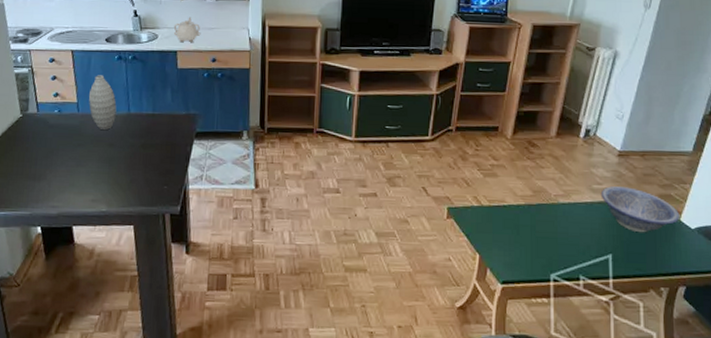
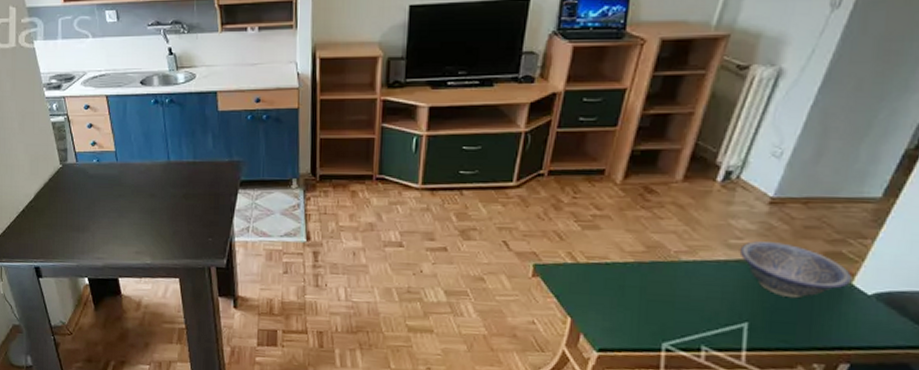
vase: present [89,75,117,131] -> none [127,121,156,181]
teapot: present [173,17,201,43] -> none [212,52,243,82]

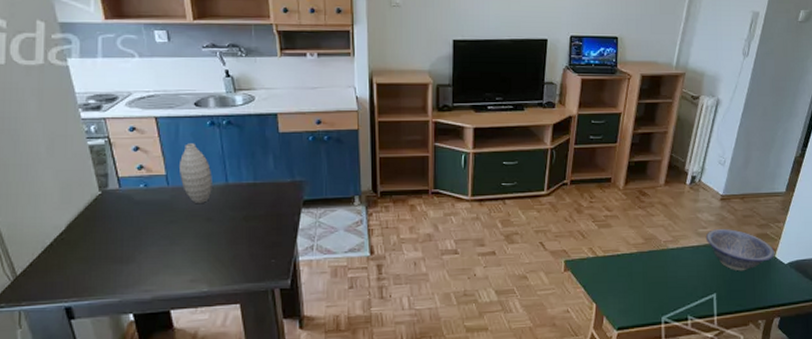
vase: none [127,121,156,181] -> present [180,143,212,204]

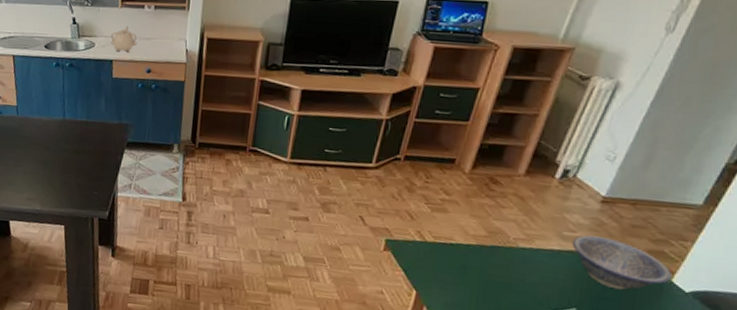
vase: present [180,143,212,204] -> none [27,80,53,134]
teapot: none [272,76,303,105] -> present [110,26,138,53]

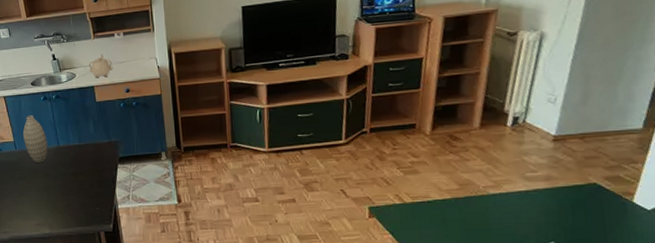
vase: none [27,80,53,134] -> present [23,115,48,164]
decorative bowl: present [571,235,673,291] -> none [535,172,633,218]

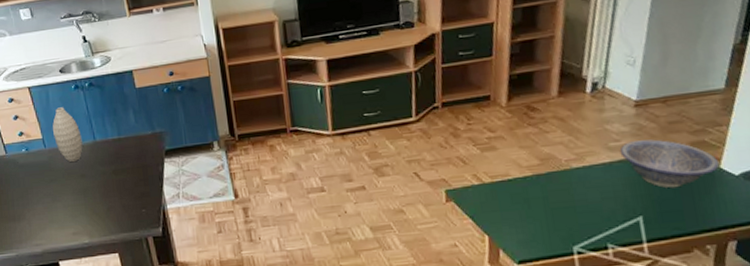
teapot: present [88,54,114,79] -> none [125,33,154,61]
decorative bowl: none [535,172,633,218] -> present [619,139,720,188]

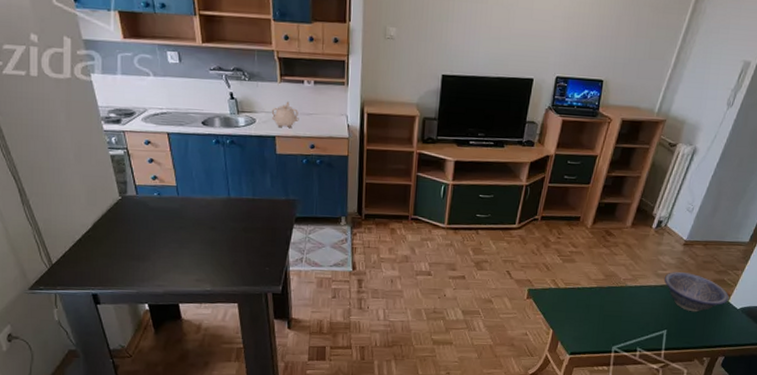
vase: present [53,107,83,163] -> none [188,159,217,214]
teapot: none [125,33,154,61] -> present [271,101,299,129]

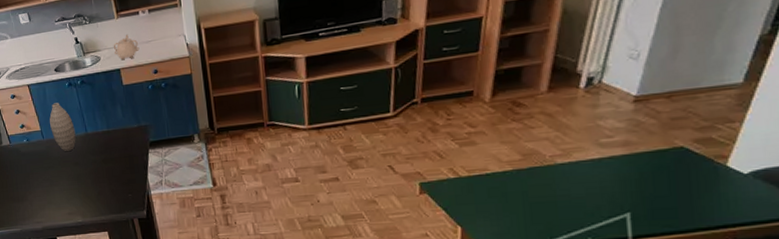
vase: none [188,159,217,214] -> present [49,102,76,152]
decorative bowl: present [663,272,729,312] -> none [611,136,727,186]

